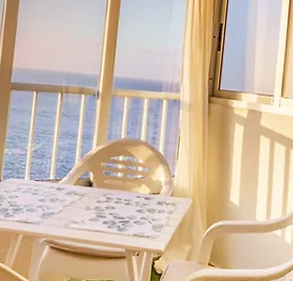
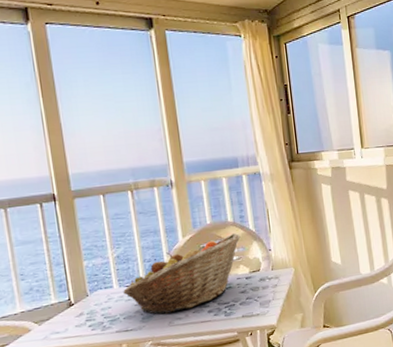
fruit basket: none [32,153,149,216] -> present [123,233,241,315]

